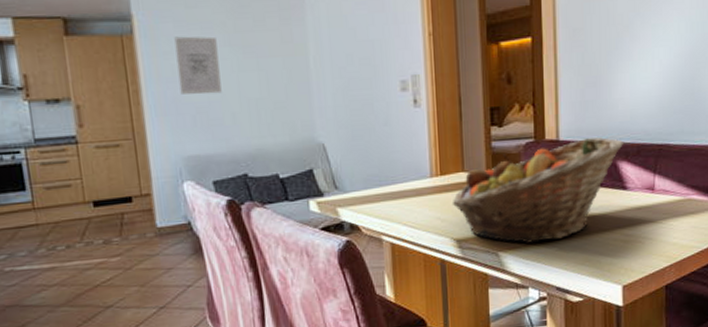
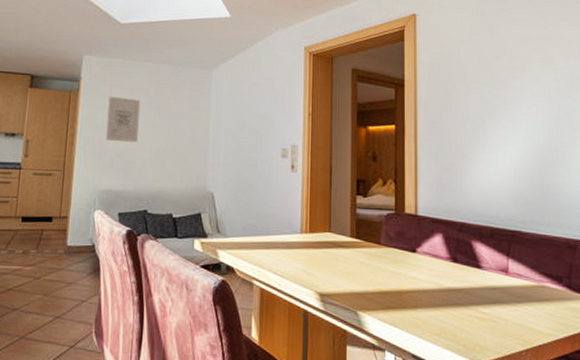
fruit basket: present [452,137,625,243] -> none [318,216,479,307]

